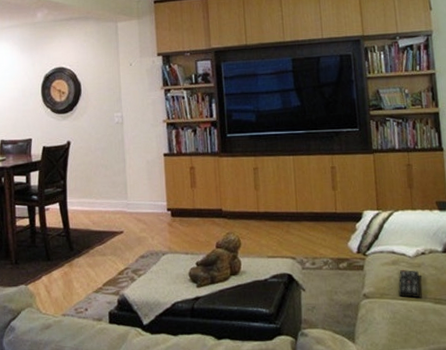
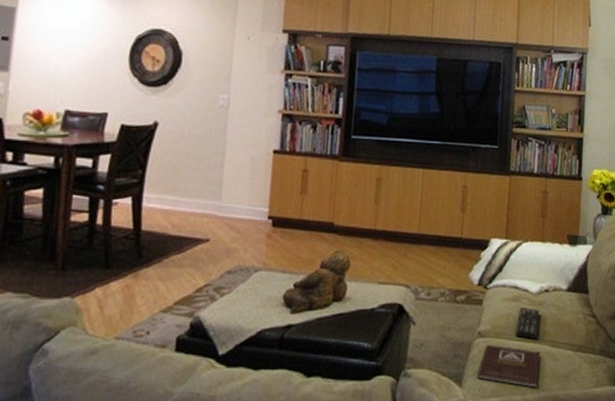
book: none [368,304,426,341] -> present [477,344,540,388]

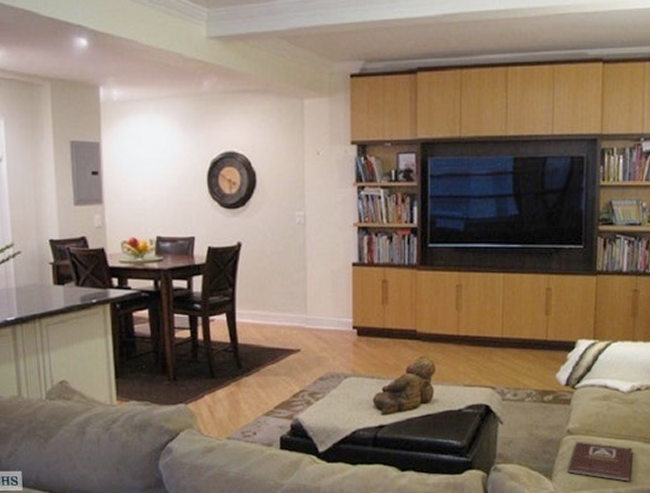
remote control: present [515,306,540,340] -> none [606,405,631,437]

